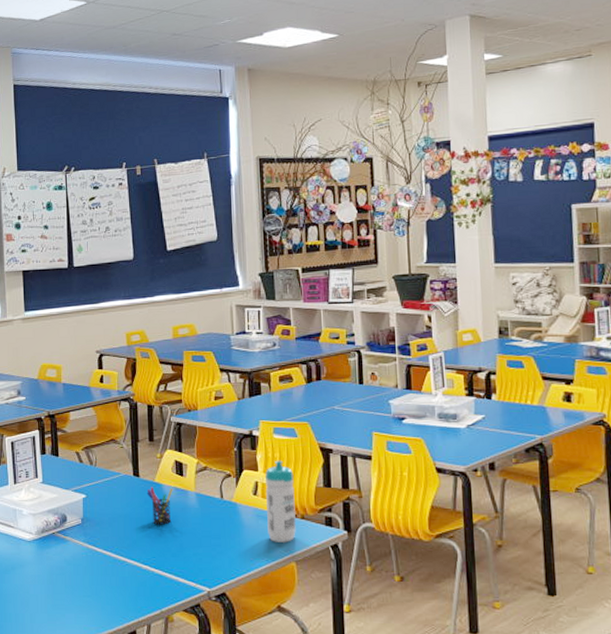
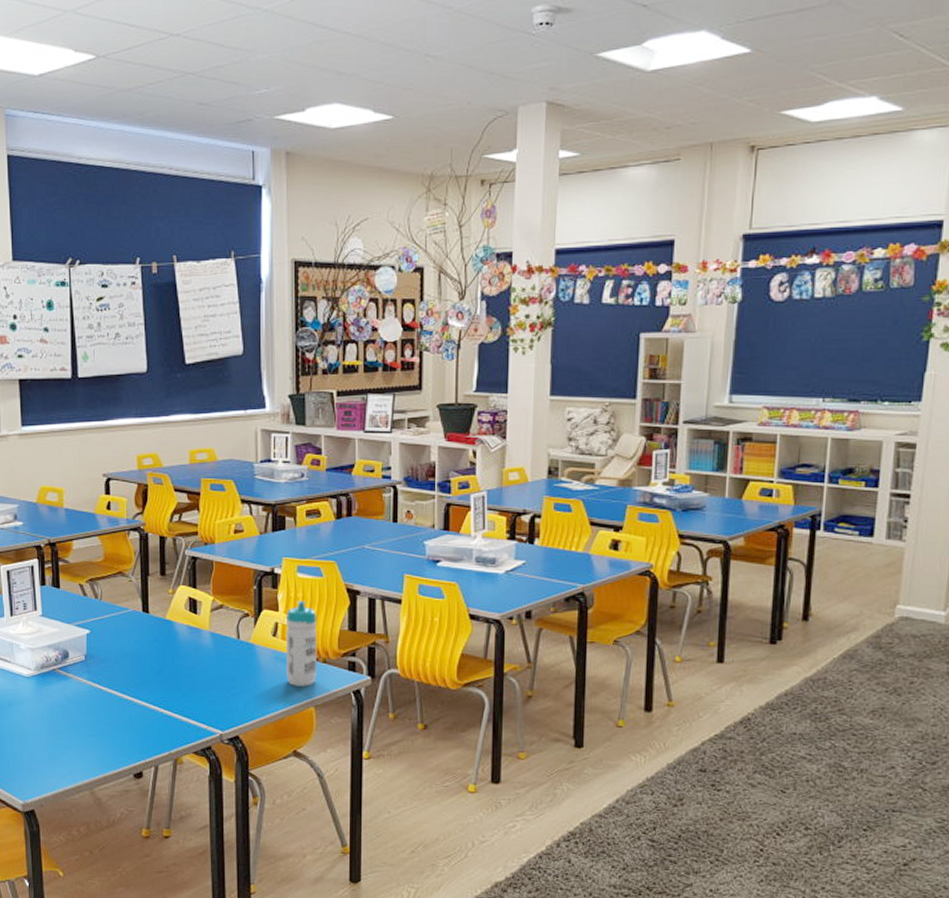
pen holder: present [146,487,173,525] -> none [156,624,186,665]

